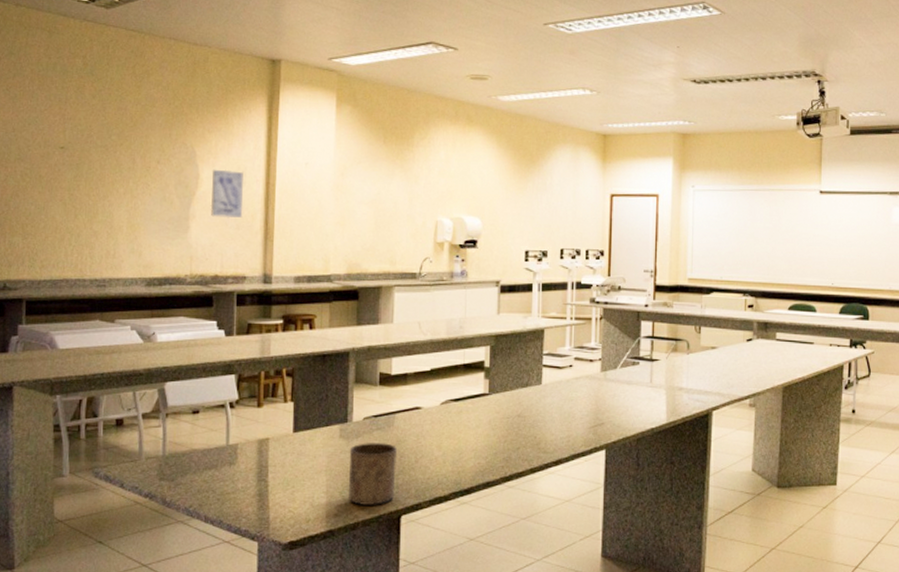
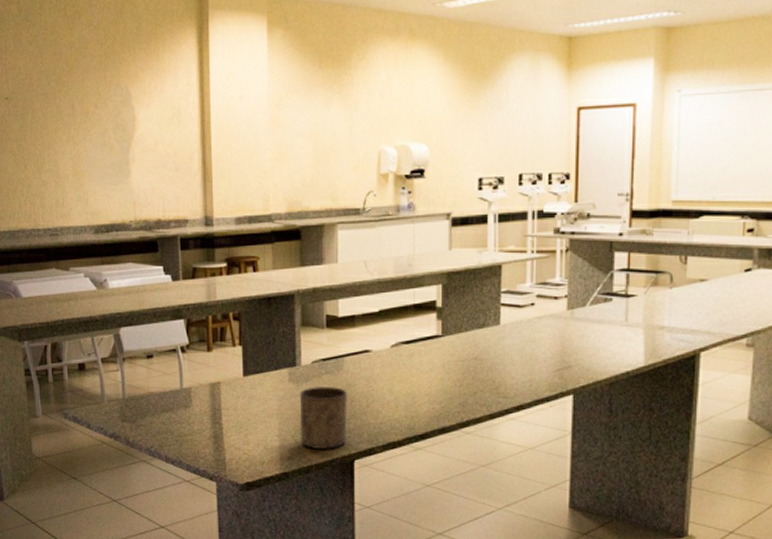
wall art: present [210,169,244,219] -> none [148,109,181,161]

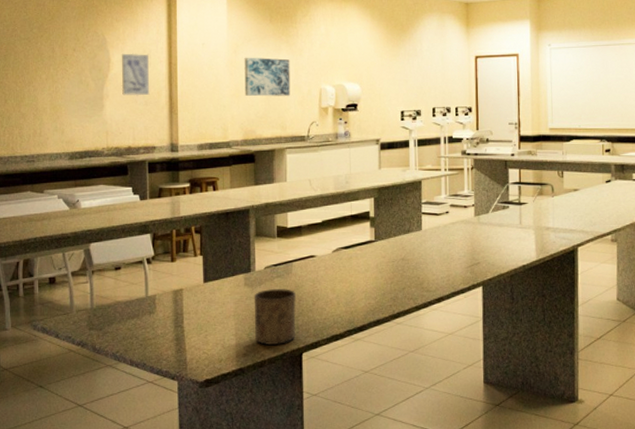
wall art: none [148,109,181,161] -> present [121,53,150,96]
wall art: none [288,112,343,161] -> present [244,57,291,97]

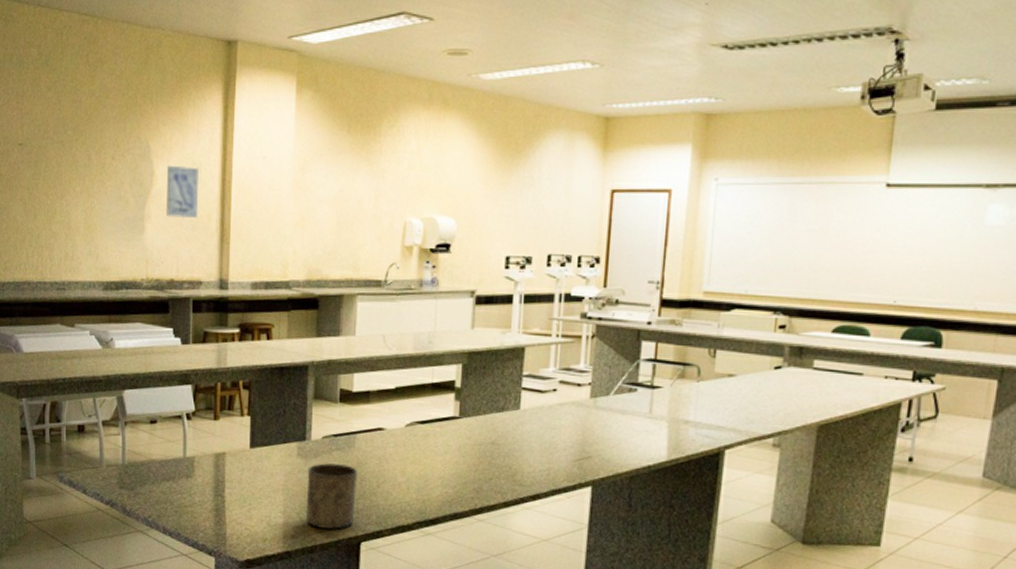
wall art: present [244,57,291,97] -> none [311,177,369,229]

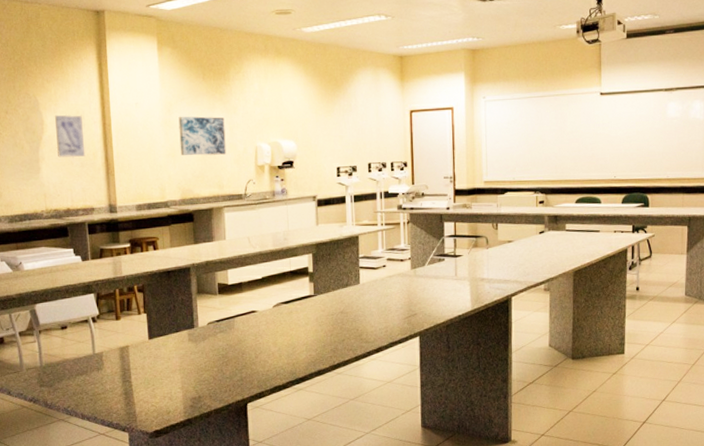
cup: present [306,463,357,530] -> none [198,343,240,397]
wall art: none [311,177,369,229] -> present [178,116,227,156]

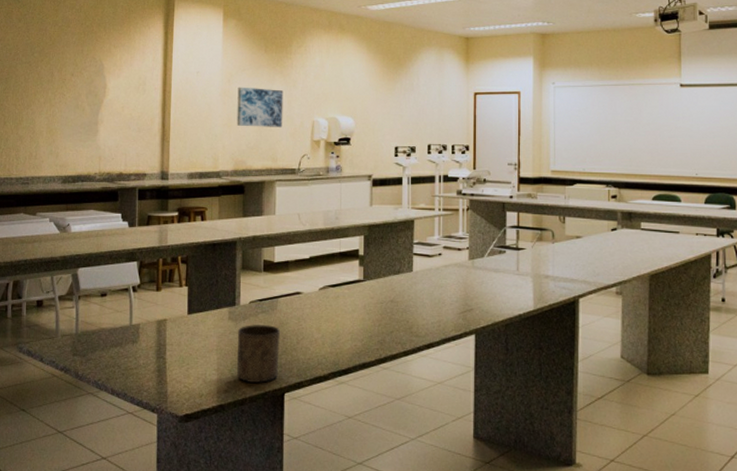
wall art: present [55,114,86,158] -> none [116,79,144,123]
cup: none [198,343,240,397] -> present [236,325,280,383]

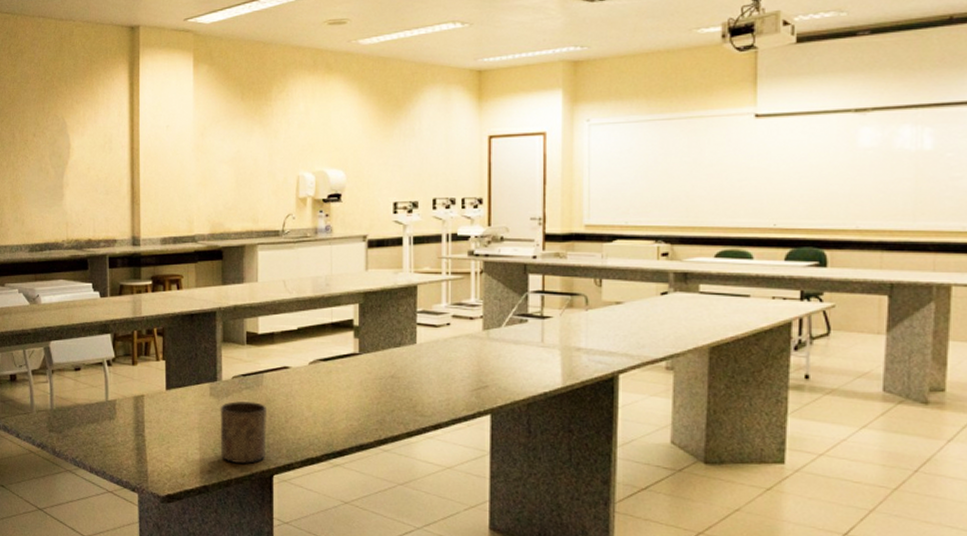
wall art: present [237,87,283,127] -> none [212,140,264,185]

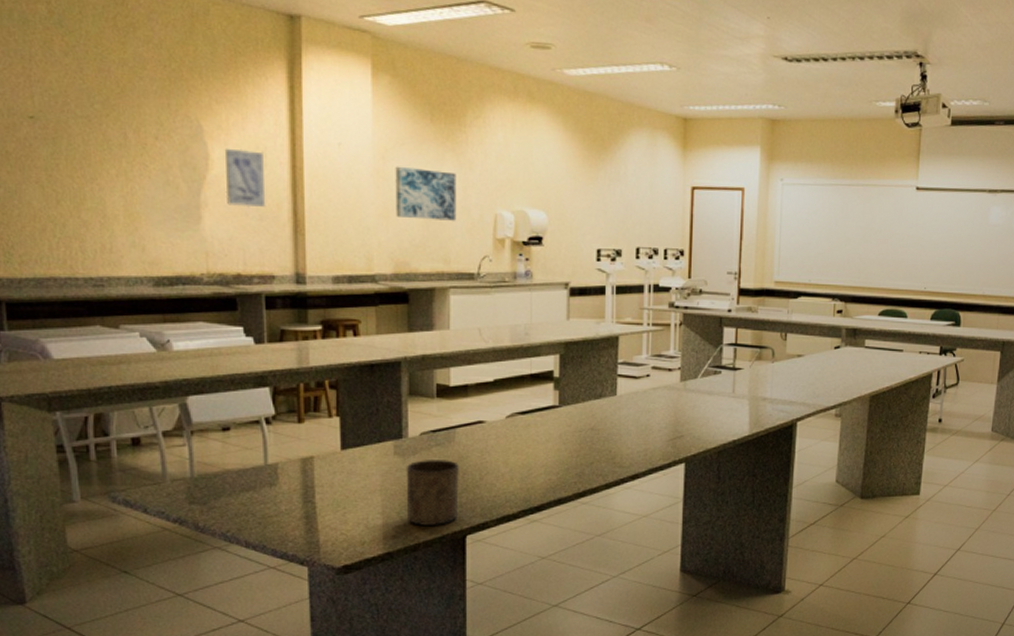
wall art: none [81,137,111,185] -> present [225,148,266,208]
wall art: none [212,140,264,185] -> present [395,166,457,221]

